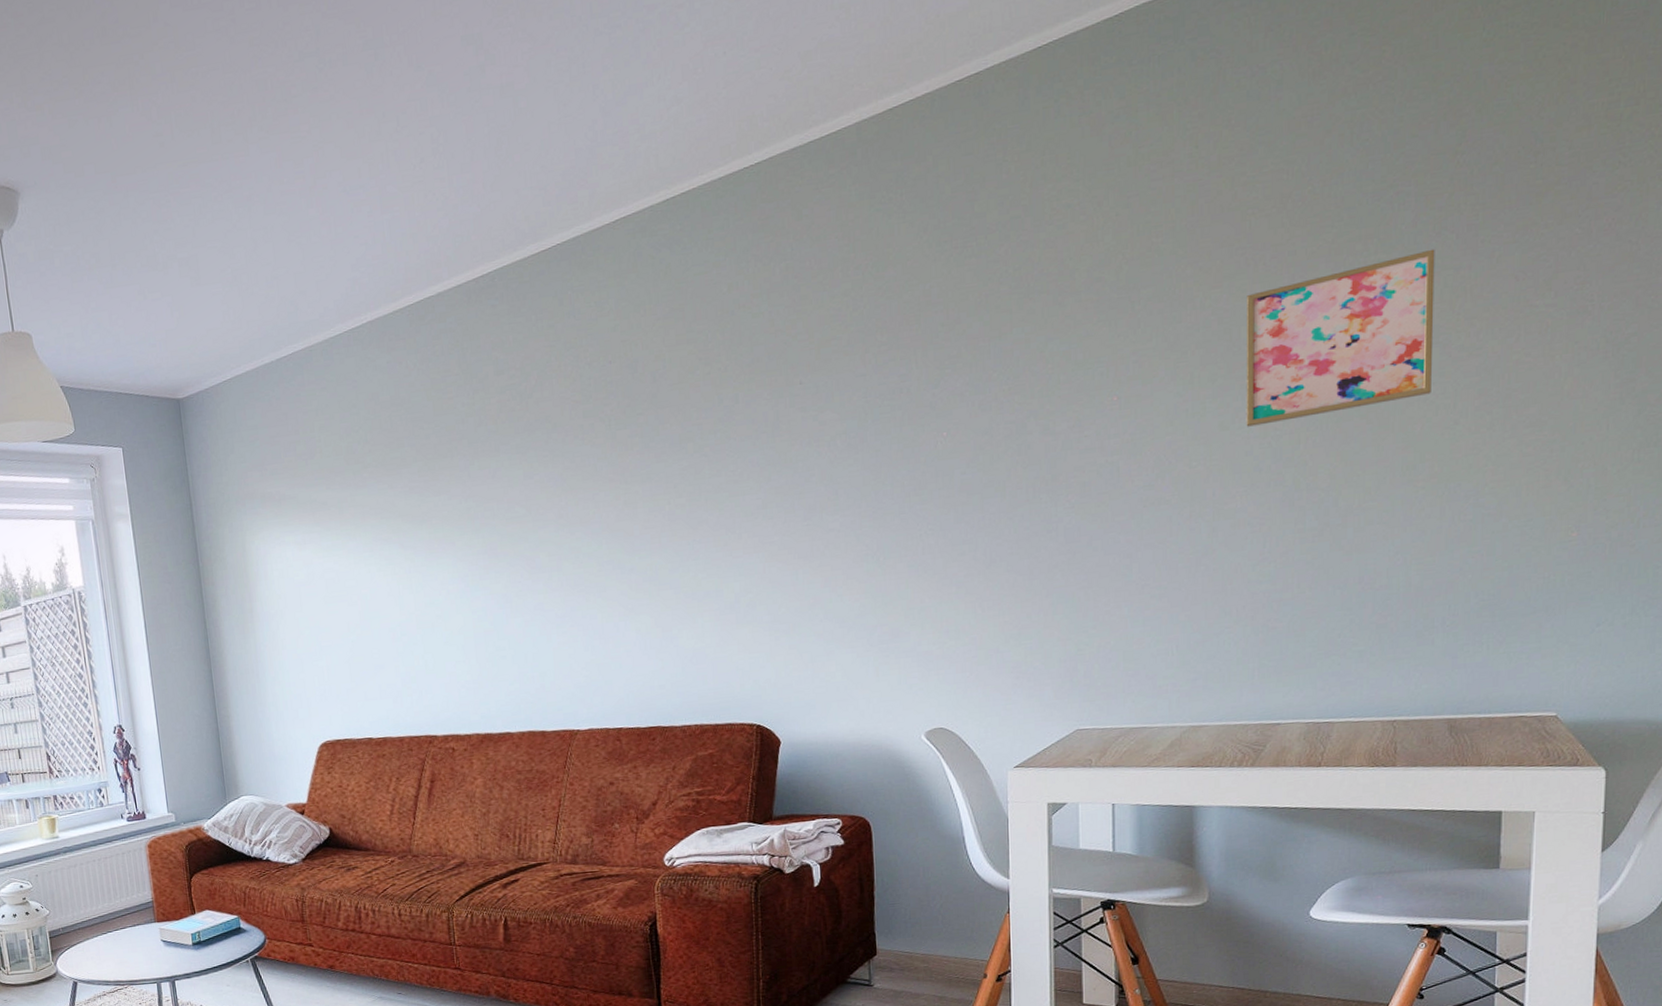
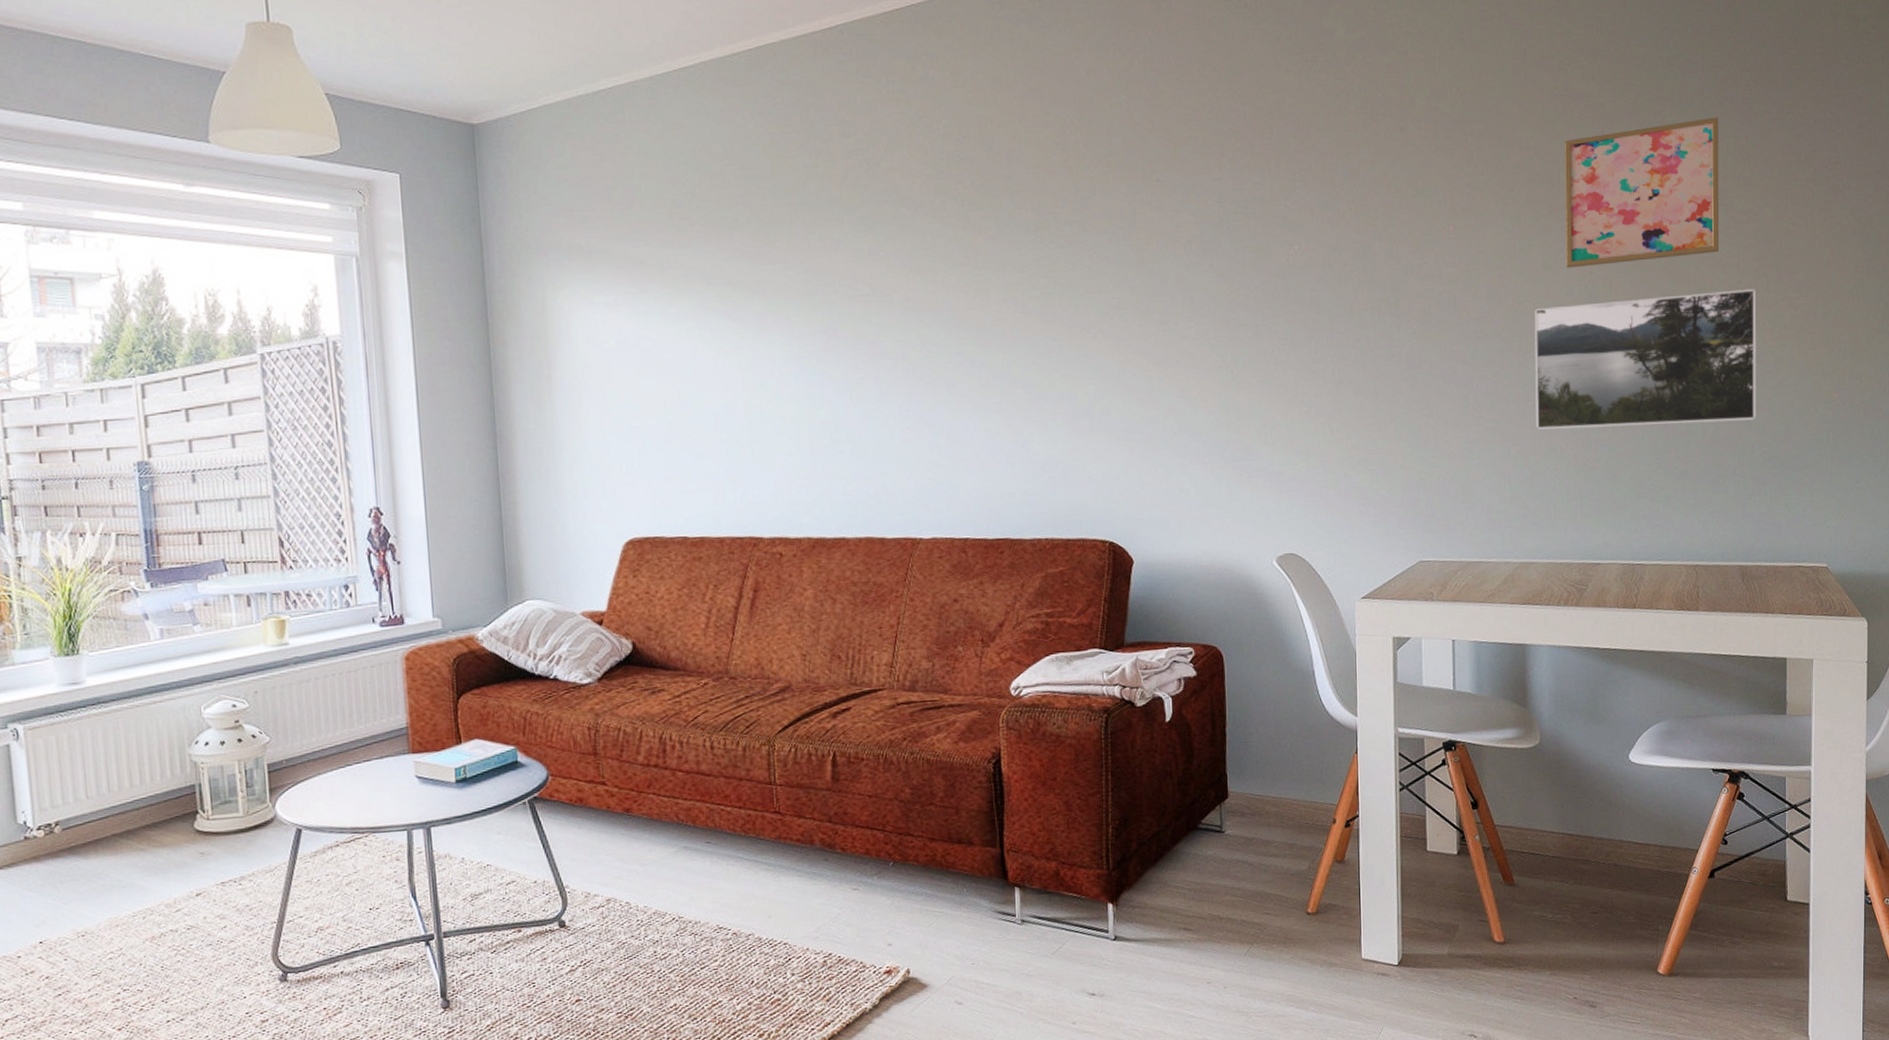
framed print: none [1208,429,1476,594] -> present [1534,289,1757,430]

